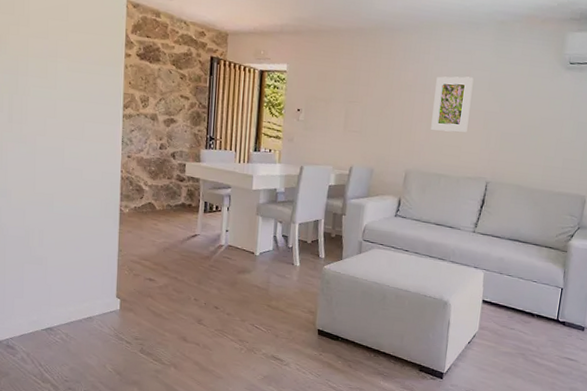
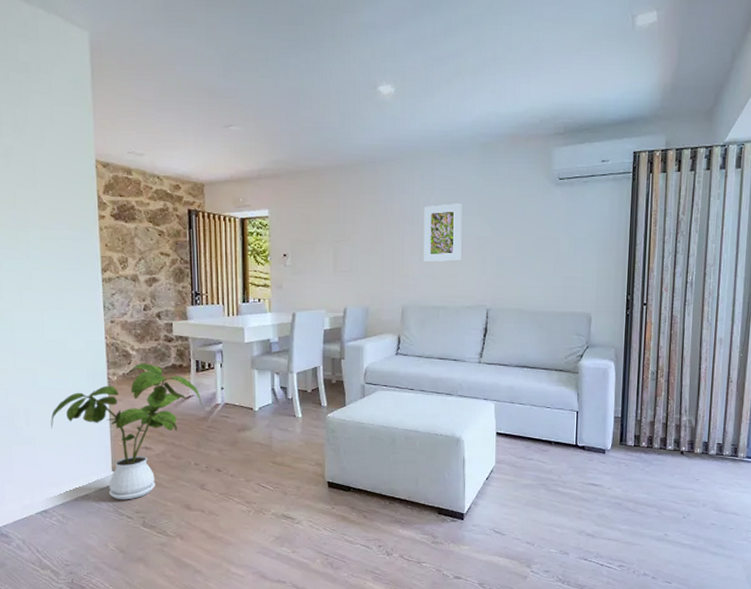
house plant: none [63,199,207,327] -> present [51,364,202,500]

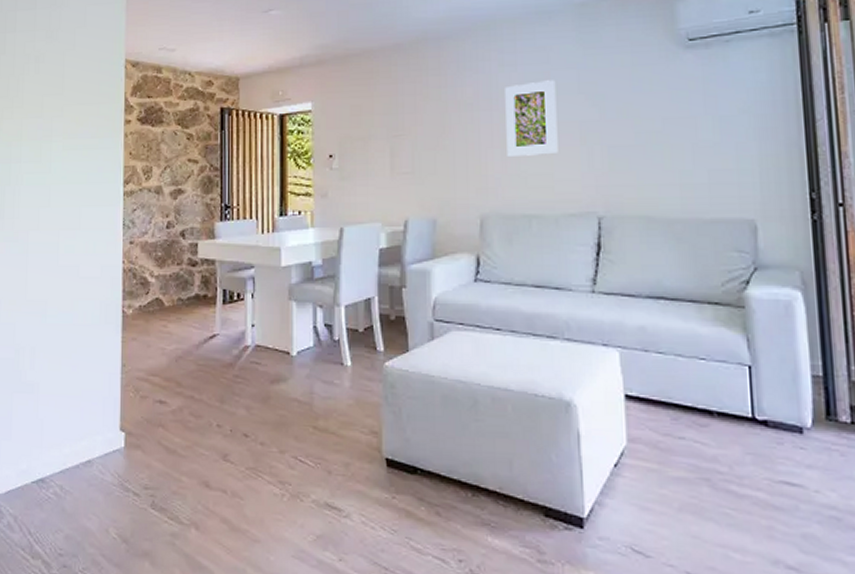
house plant: present [51,364,202,500] -> none [57,293,228,471]

